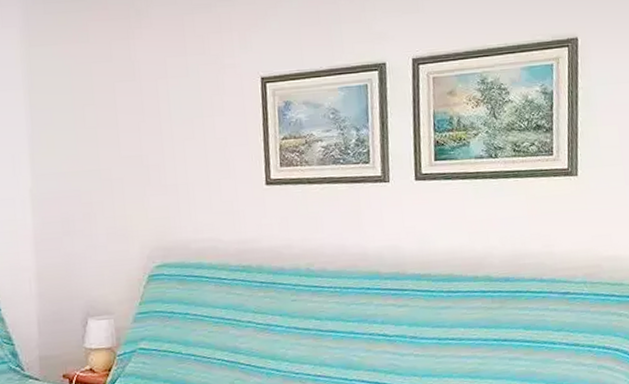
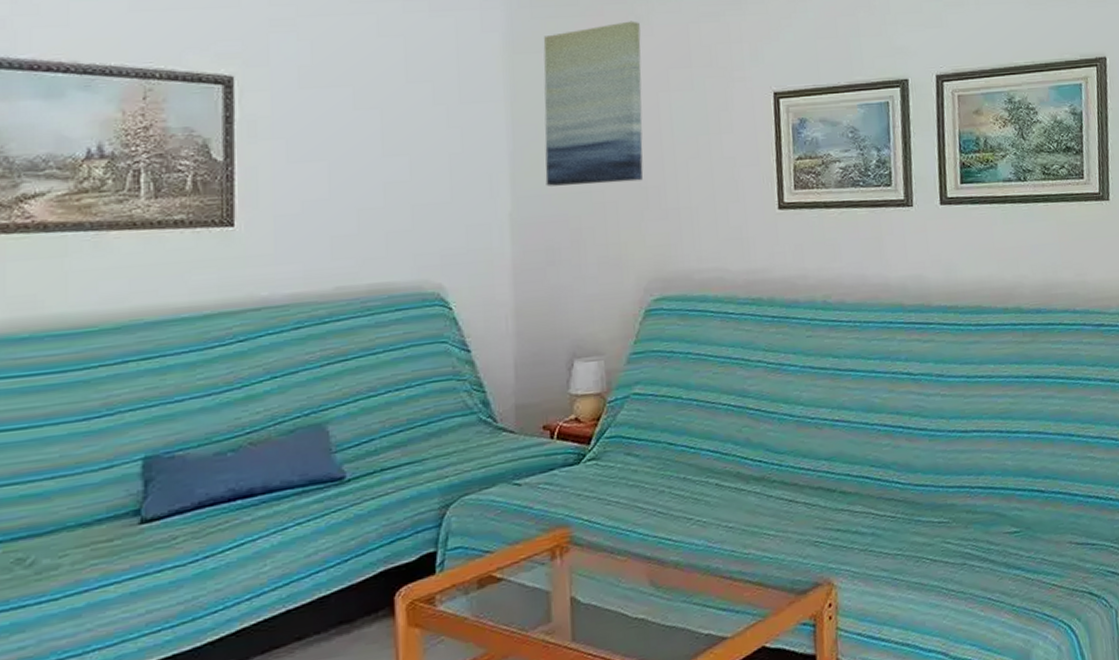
wall art: none [55,14,145,165] -> present [543,21,643,186]

